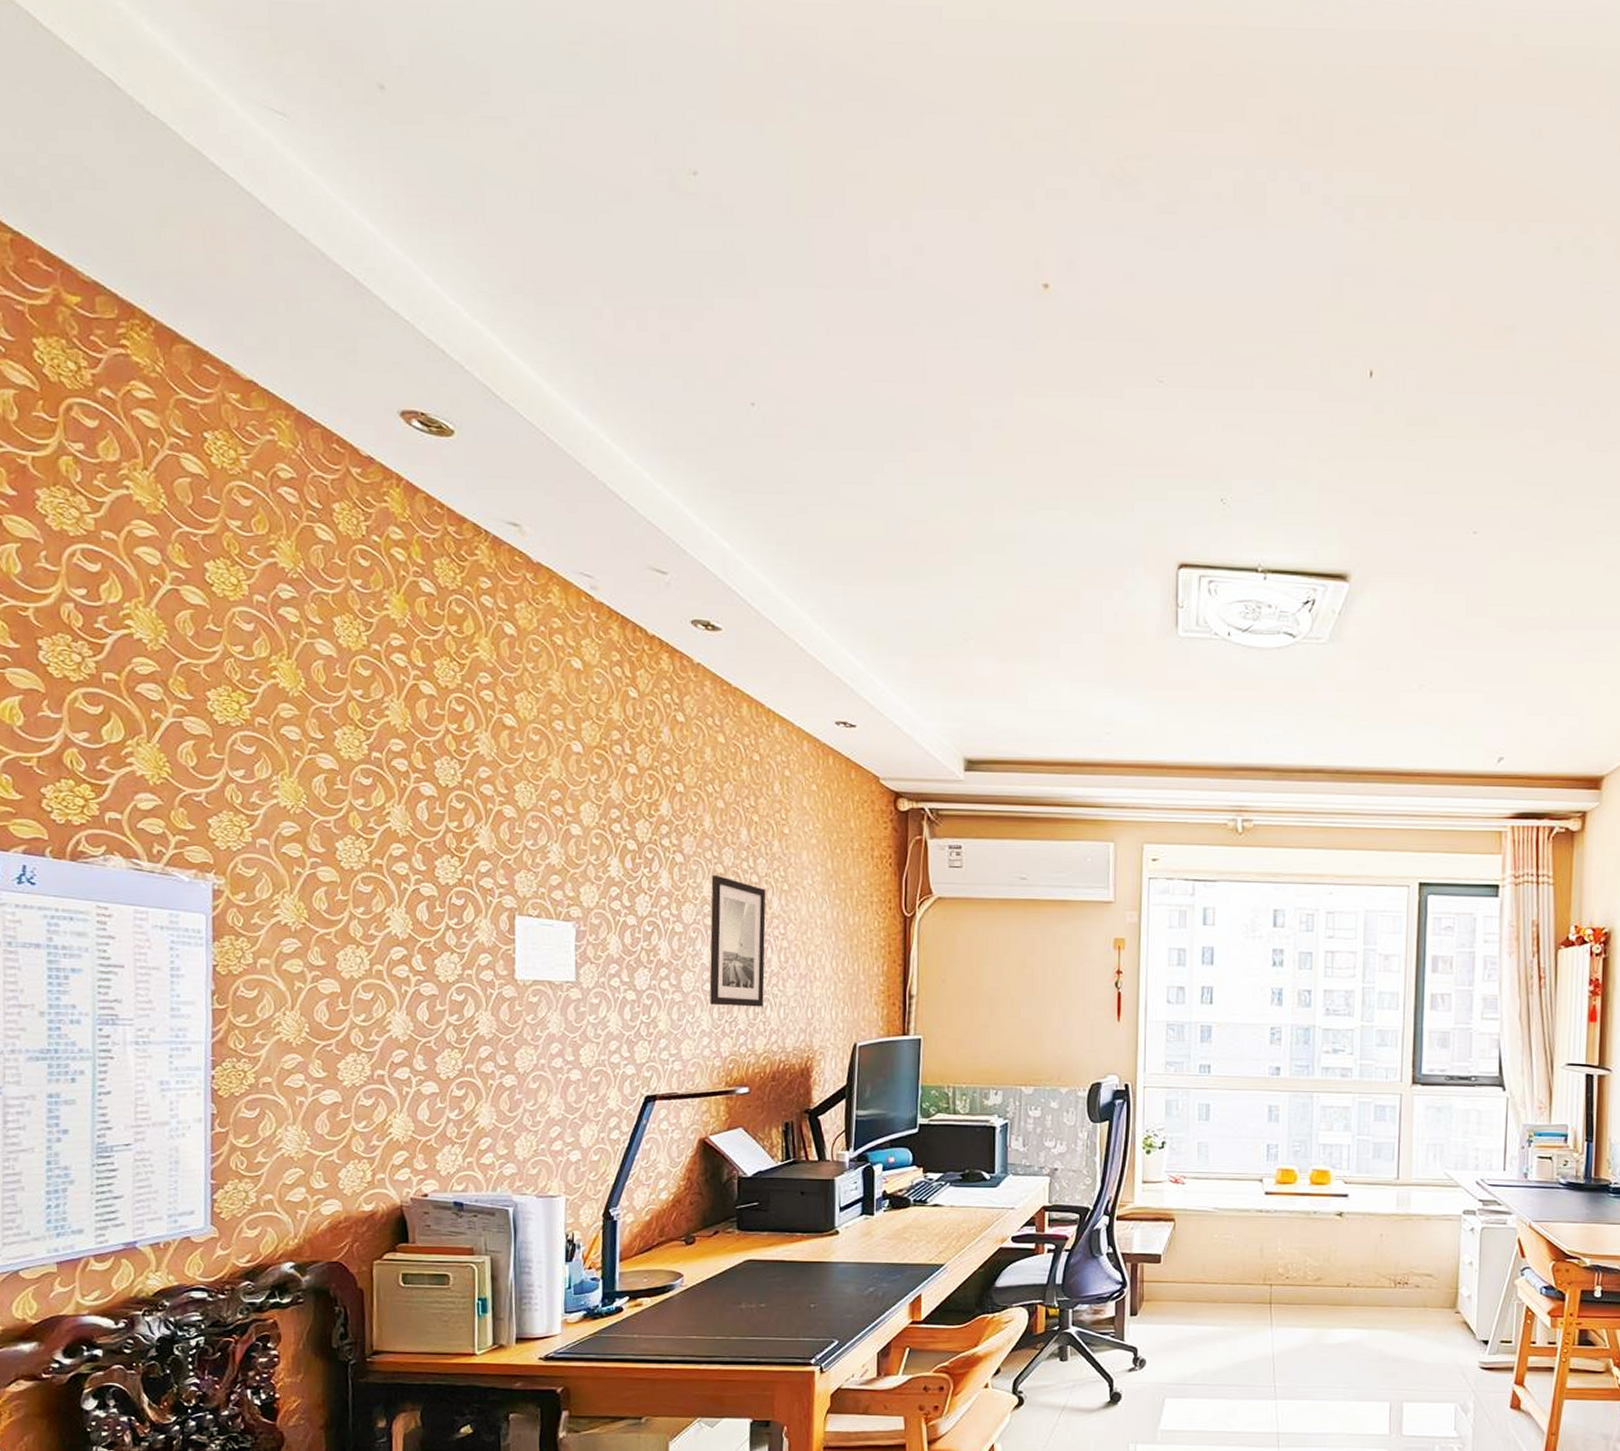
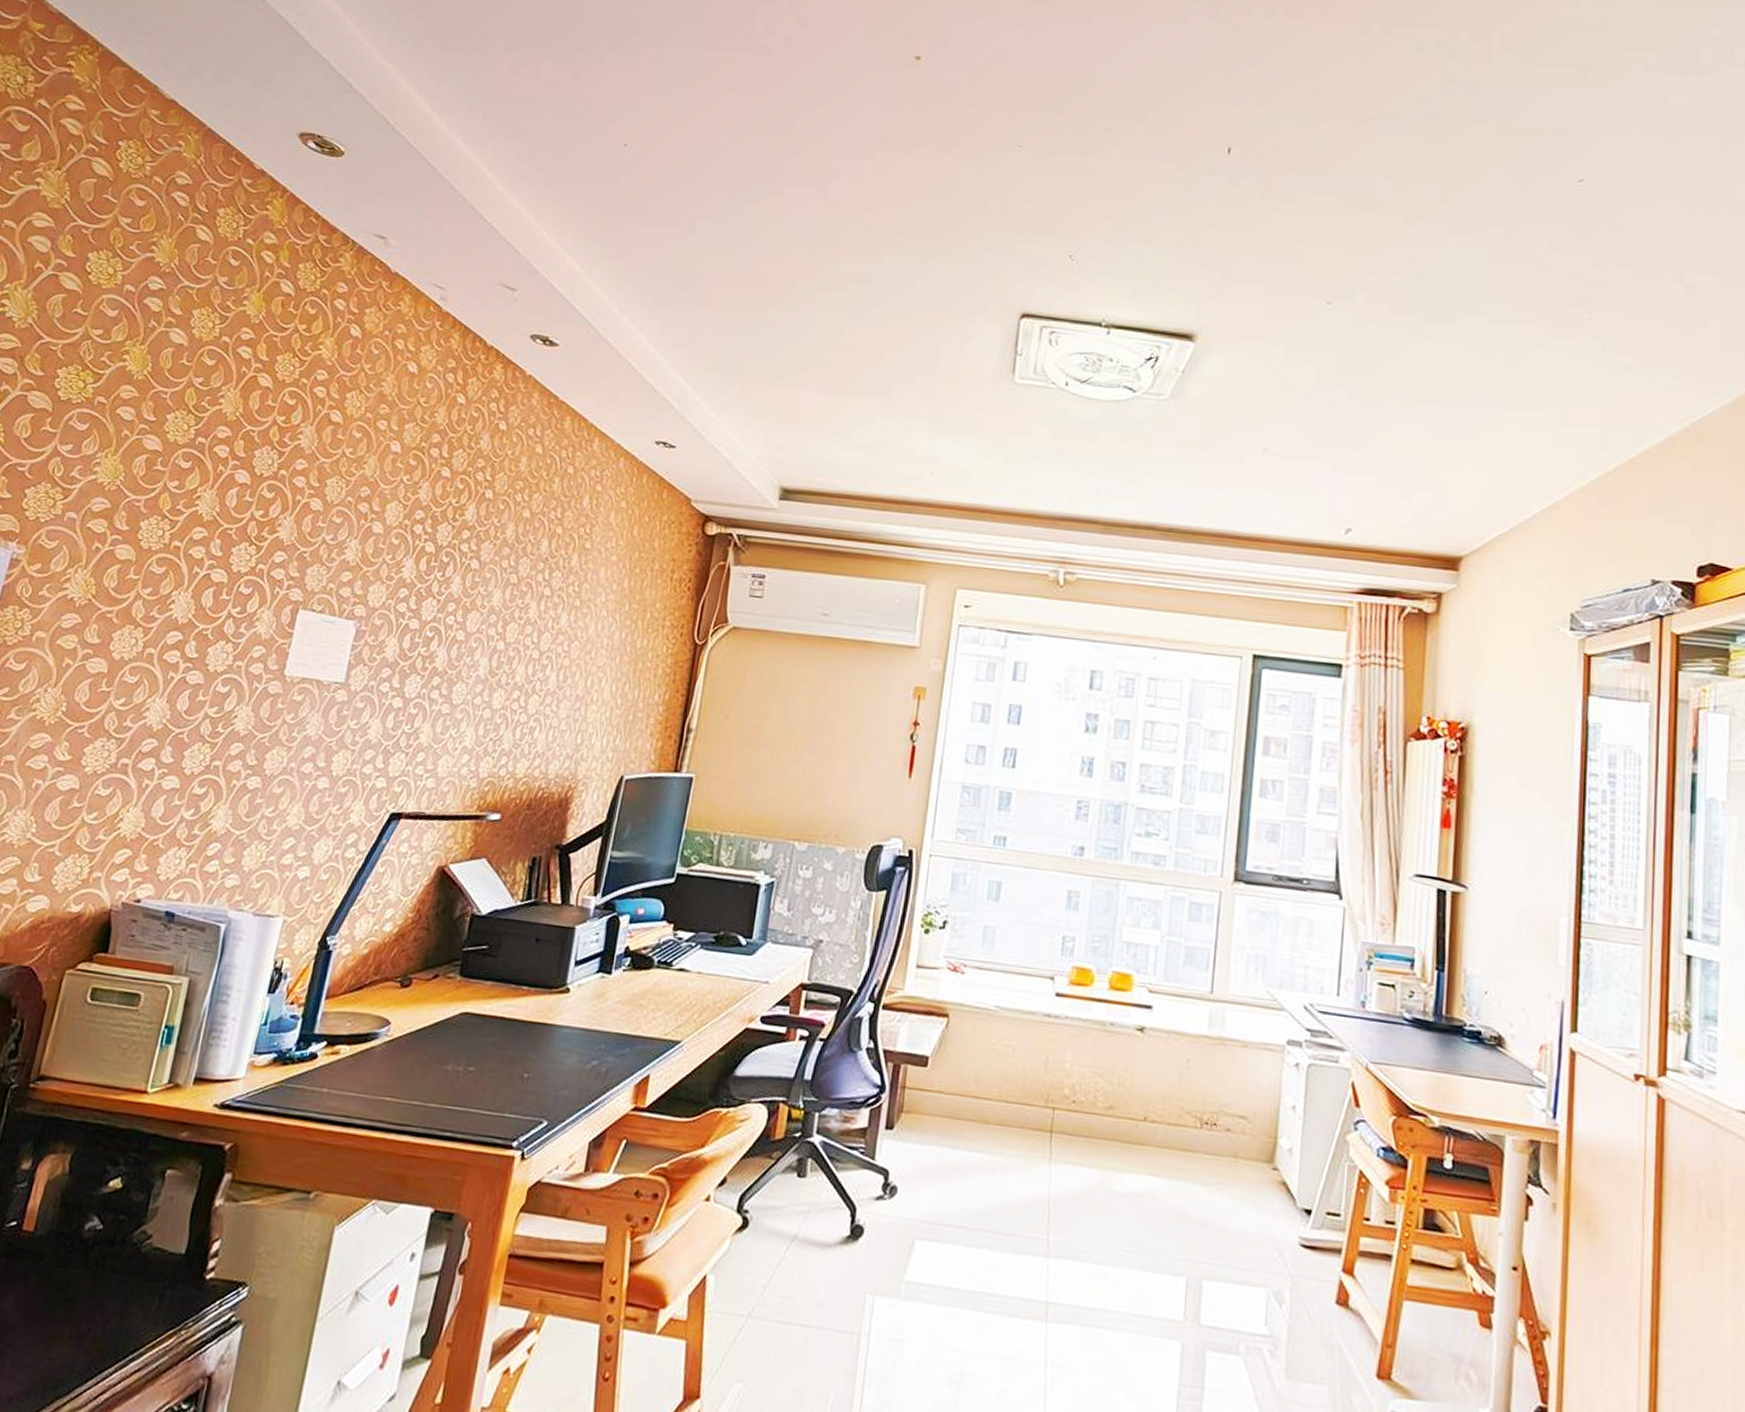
wall art: present [709,874,766,1007] -> none [477,584,557,728]

